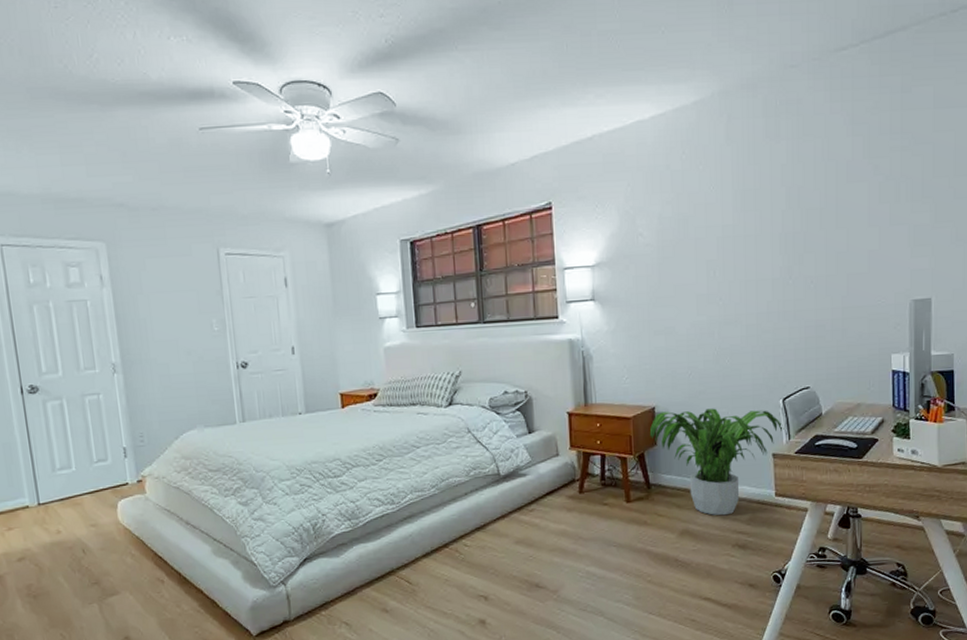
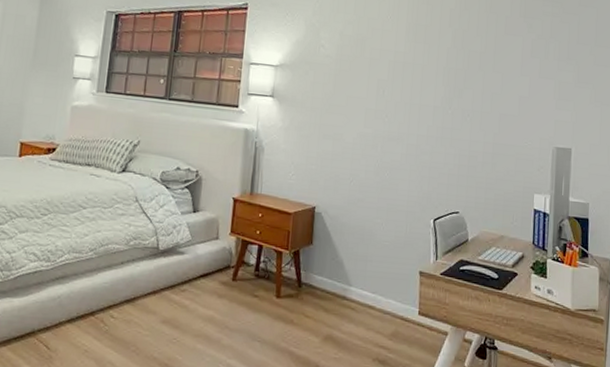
potted plant: present [649,408,784,516] -> none [307,213,433,327]

